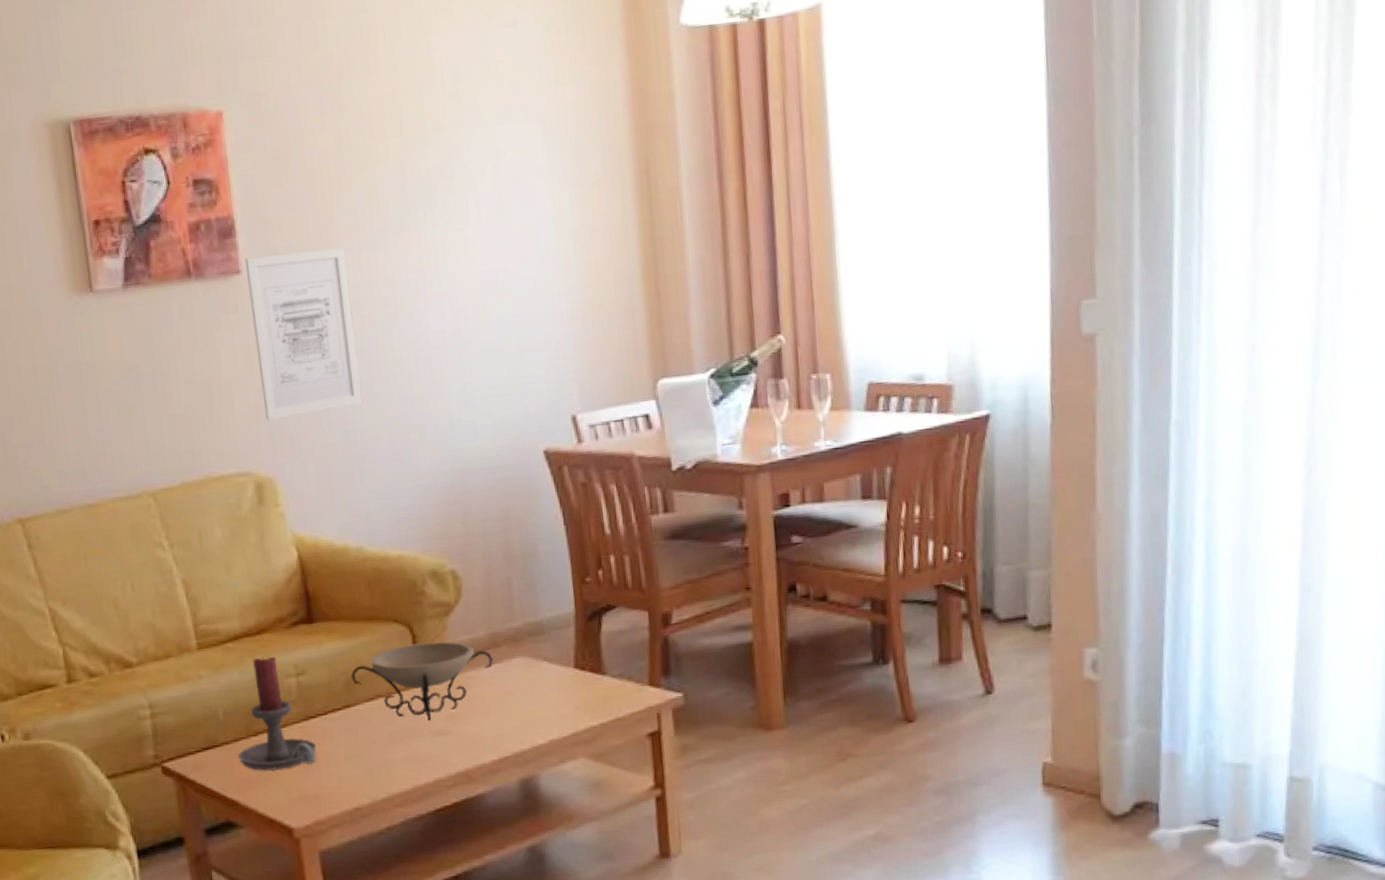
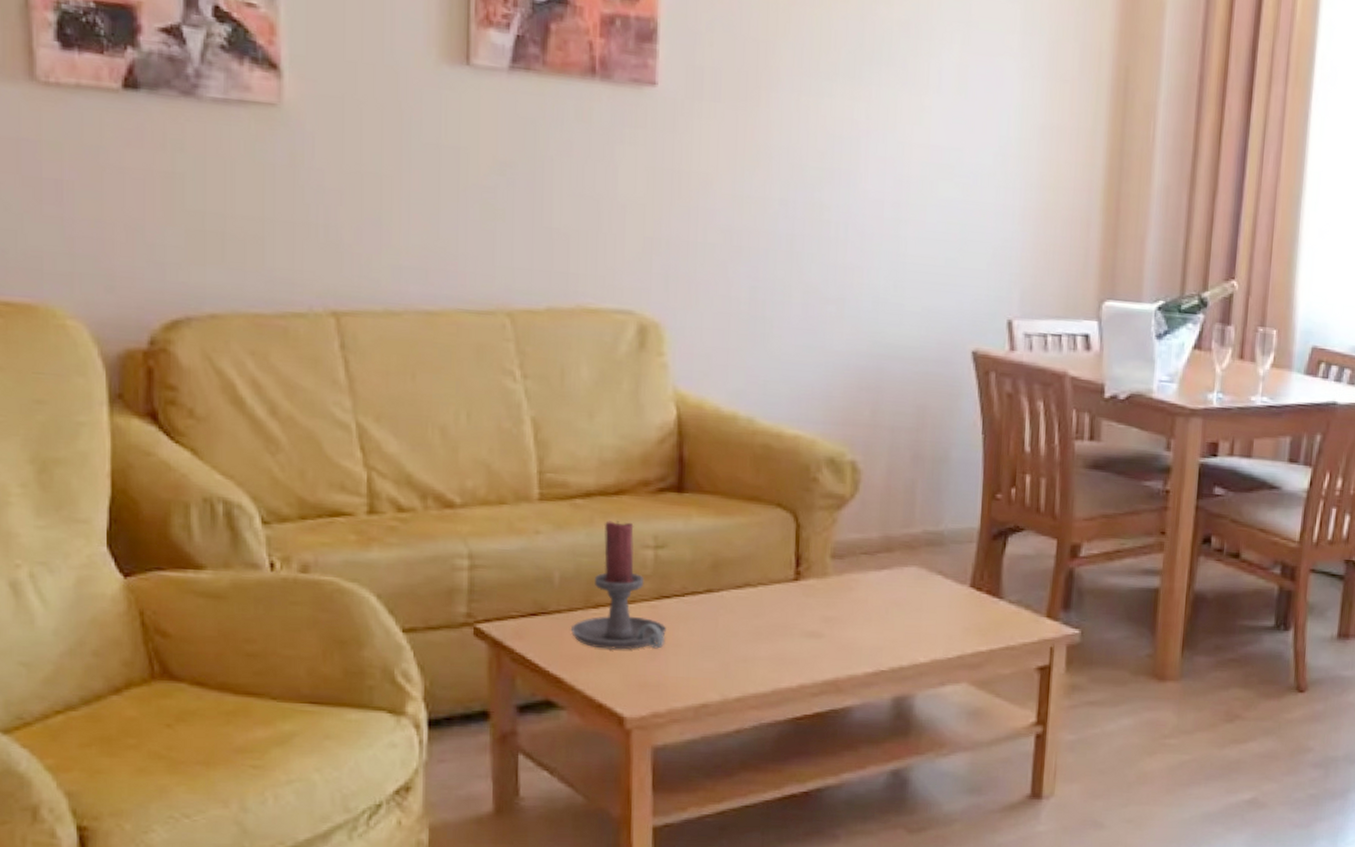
wall art: present [245,247,363,420] -> none [662,69,783,261]
decorative bowl: present [351,641,493,721] -> none [718,533,883,620]

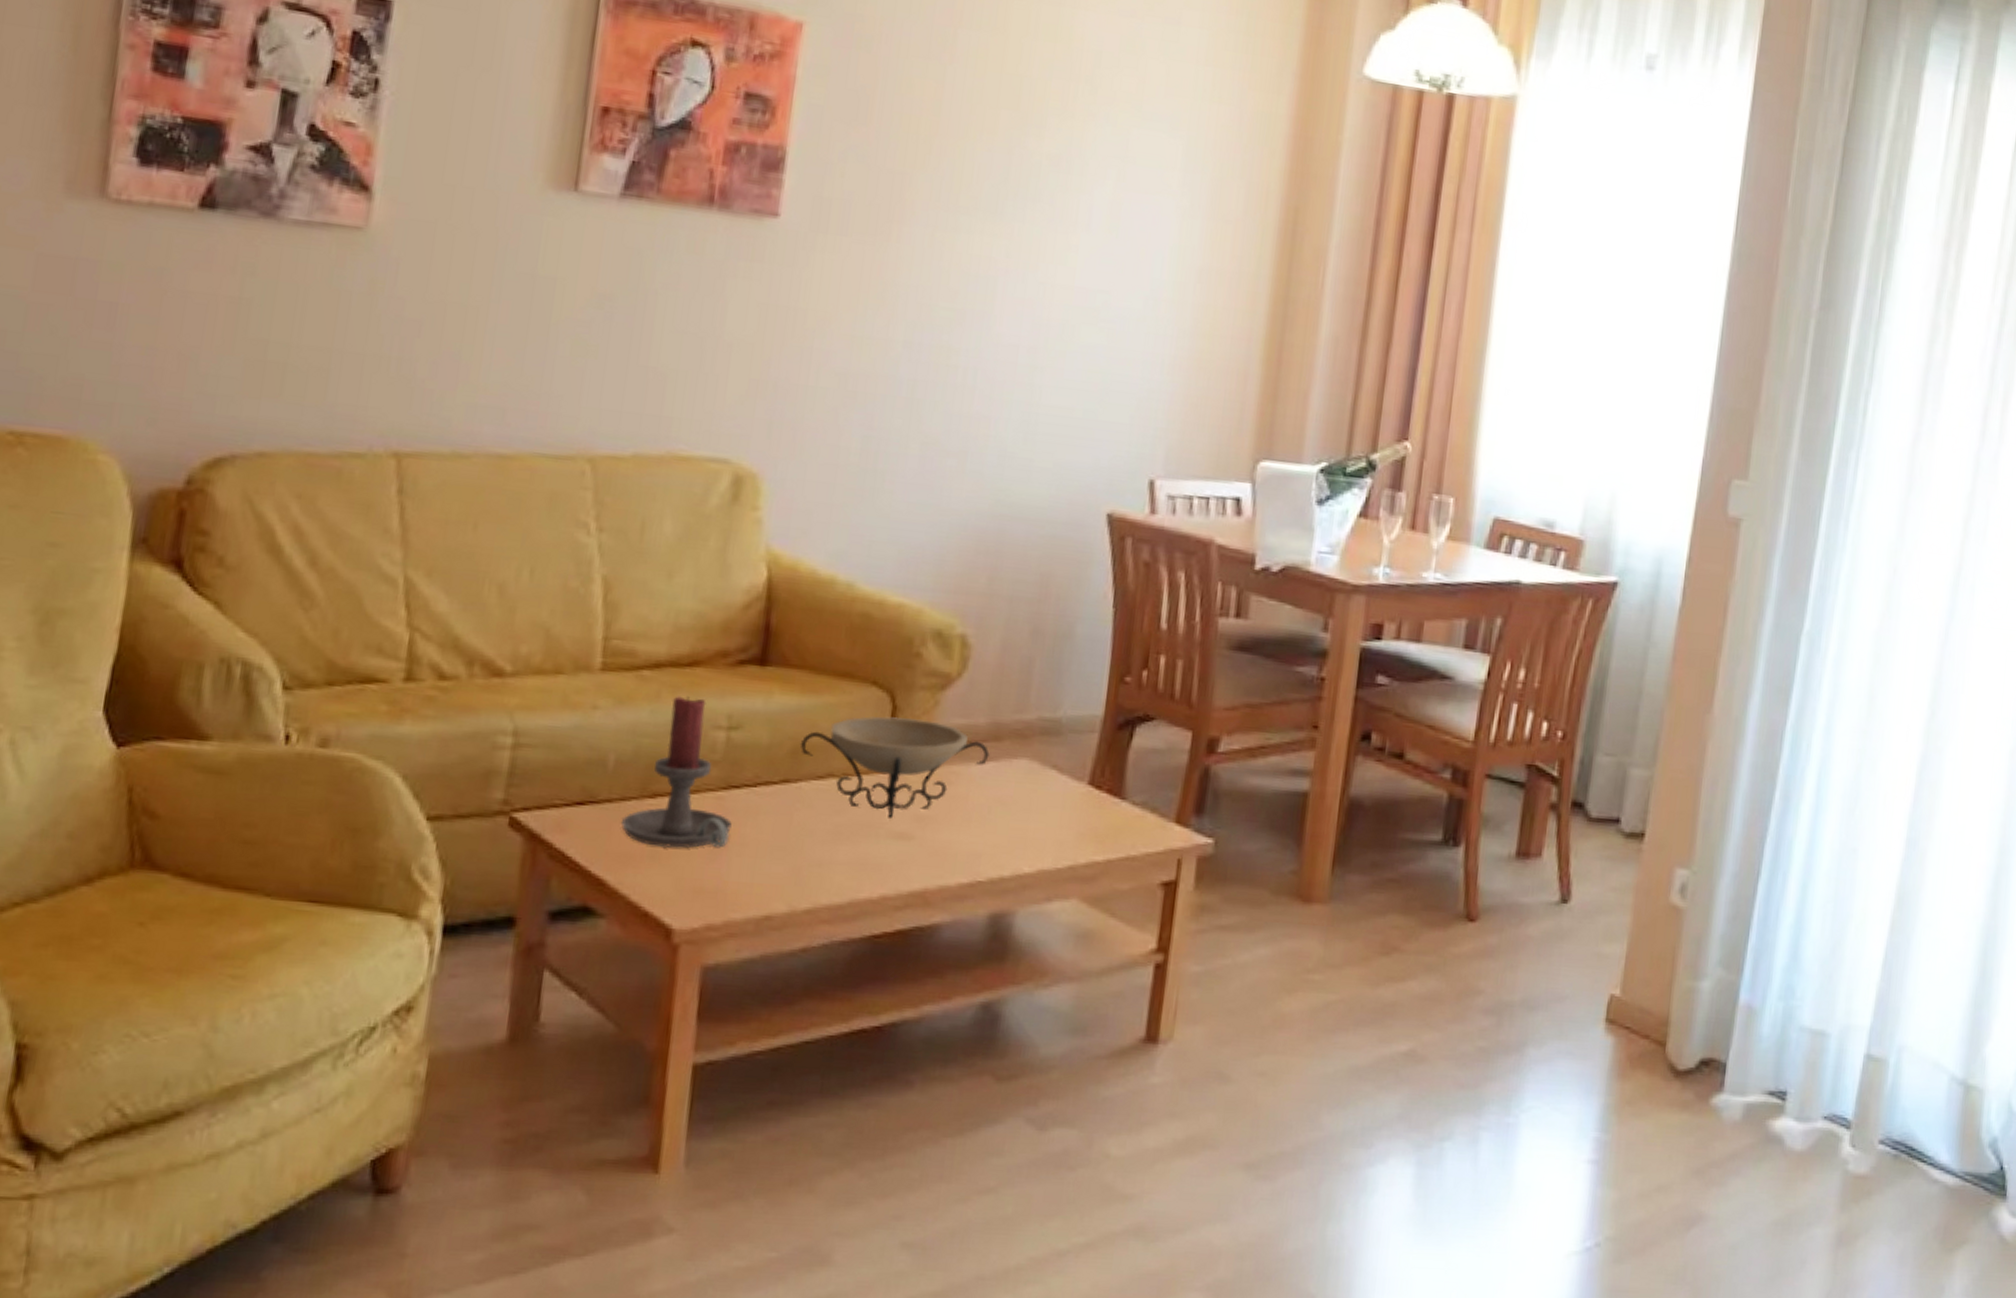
decorative bowl: none [718,533,883,620] -> present [800,715,990,819]

